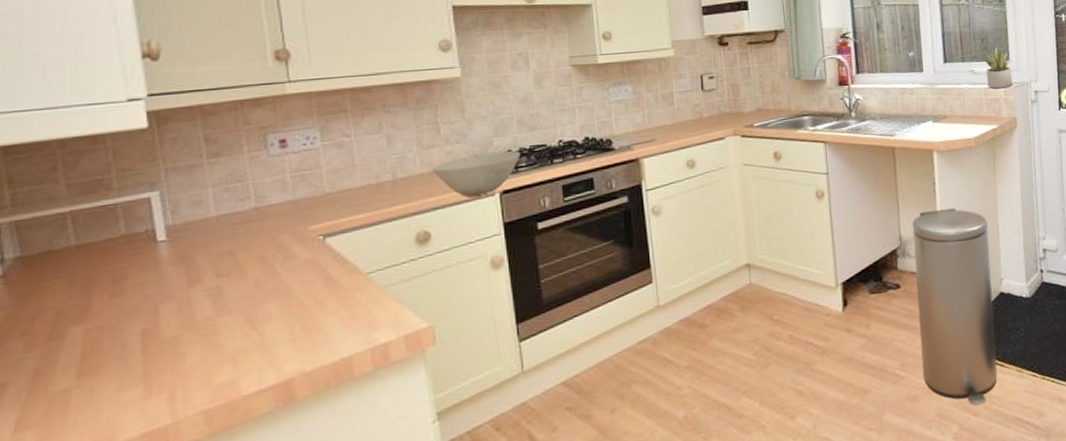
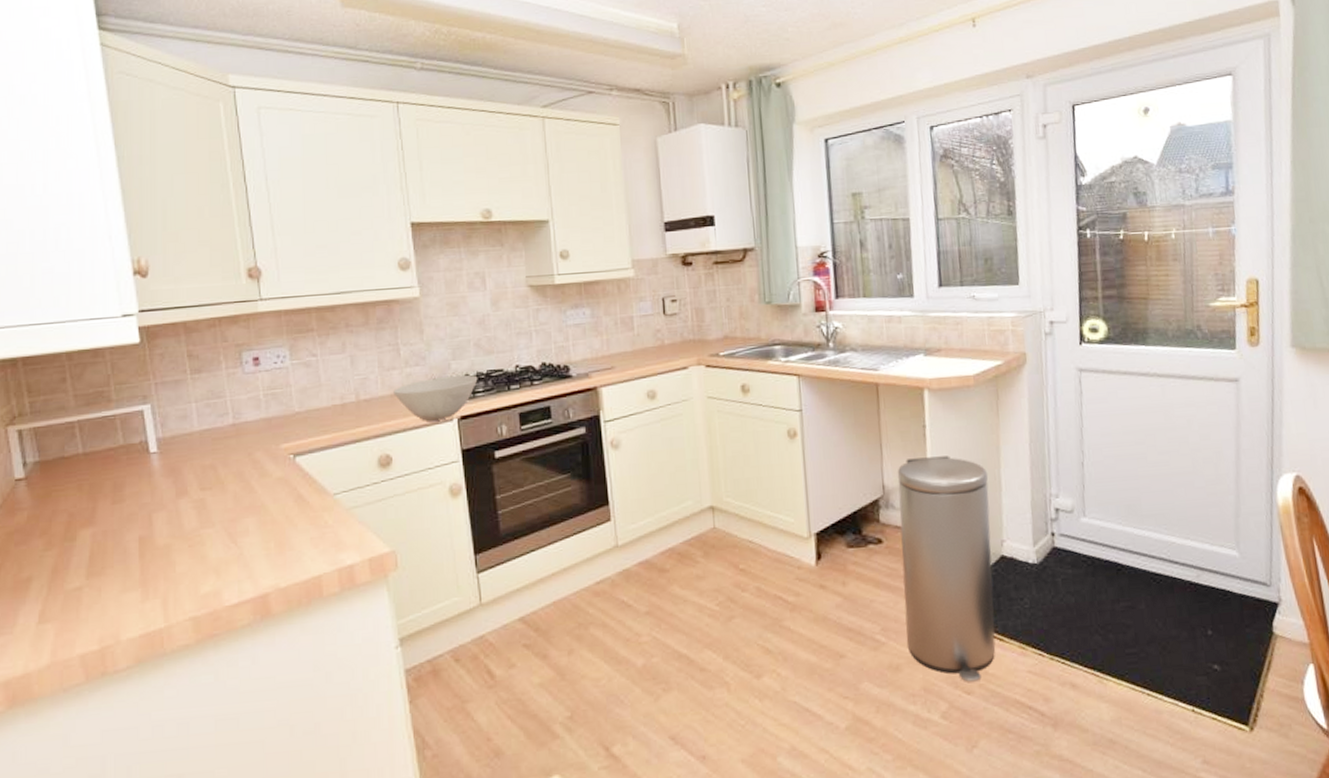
succulent plant: present [982,48,1013,89] -> none [985,270,1023,319]

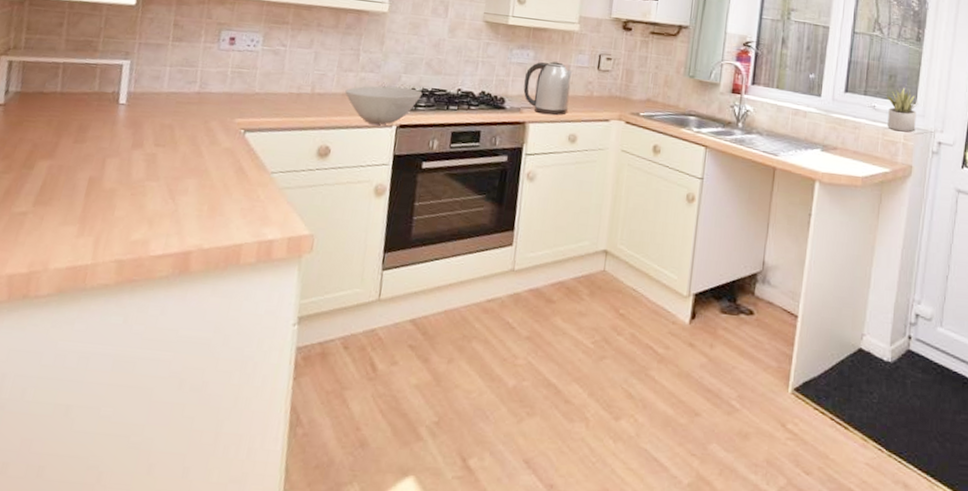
kettle: none [586,315,640,375] -> present [523,61,573,116]
pedal bin: present [897,456,996,682] -> none [759,241,860,464]
succulent plant: none [985,270,1023,319] -> present [887,88,918,132]

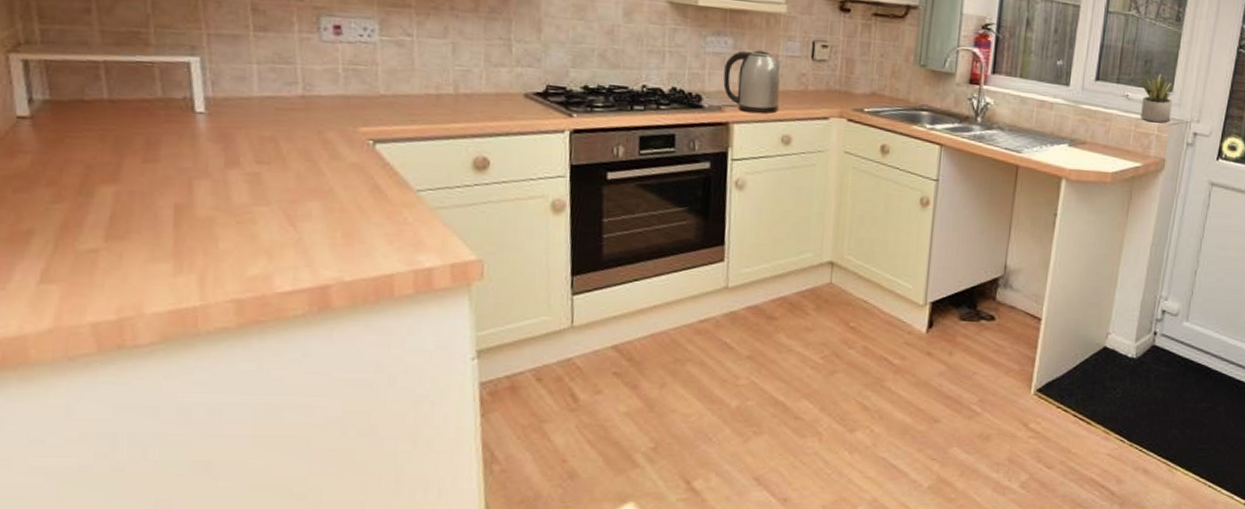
bowl: present [345,86,423,125] -> none [499,83,599,130]

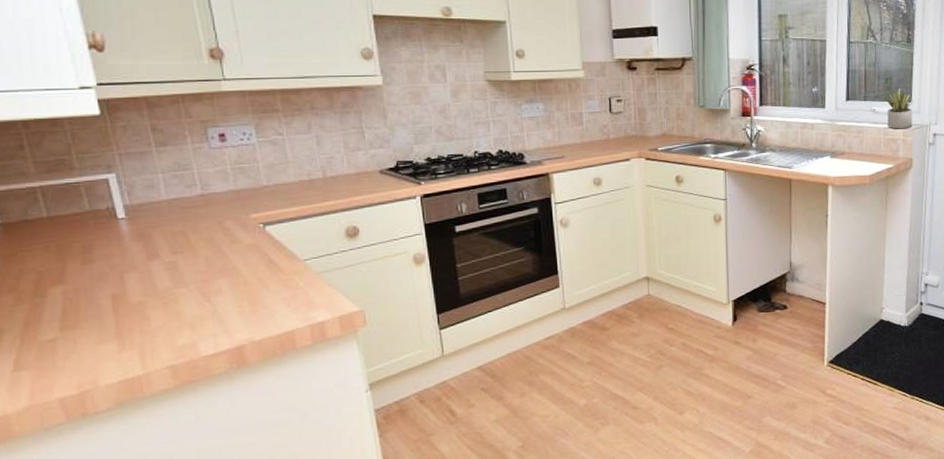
kettle: present [723,50,782,114] -> none [539,111,588,163]

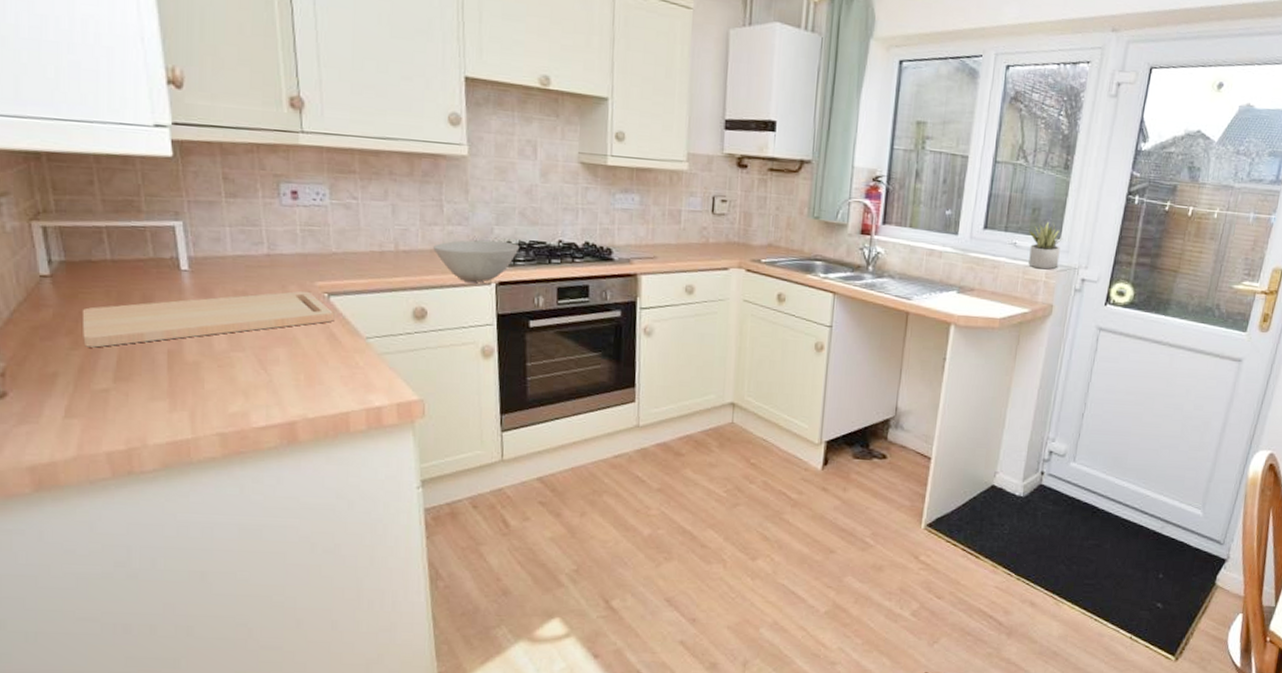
cutting board: none [22,224,272,302] -> present [82,290,335,348]
bowl: none [359,158,439,198] -> present [433,240,520,282]

